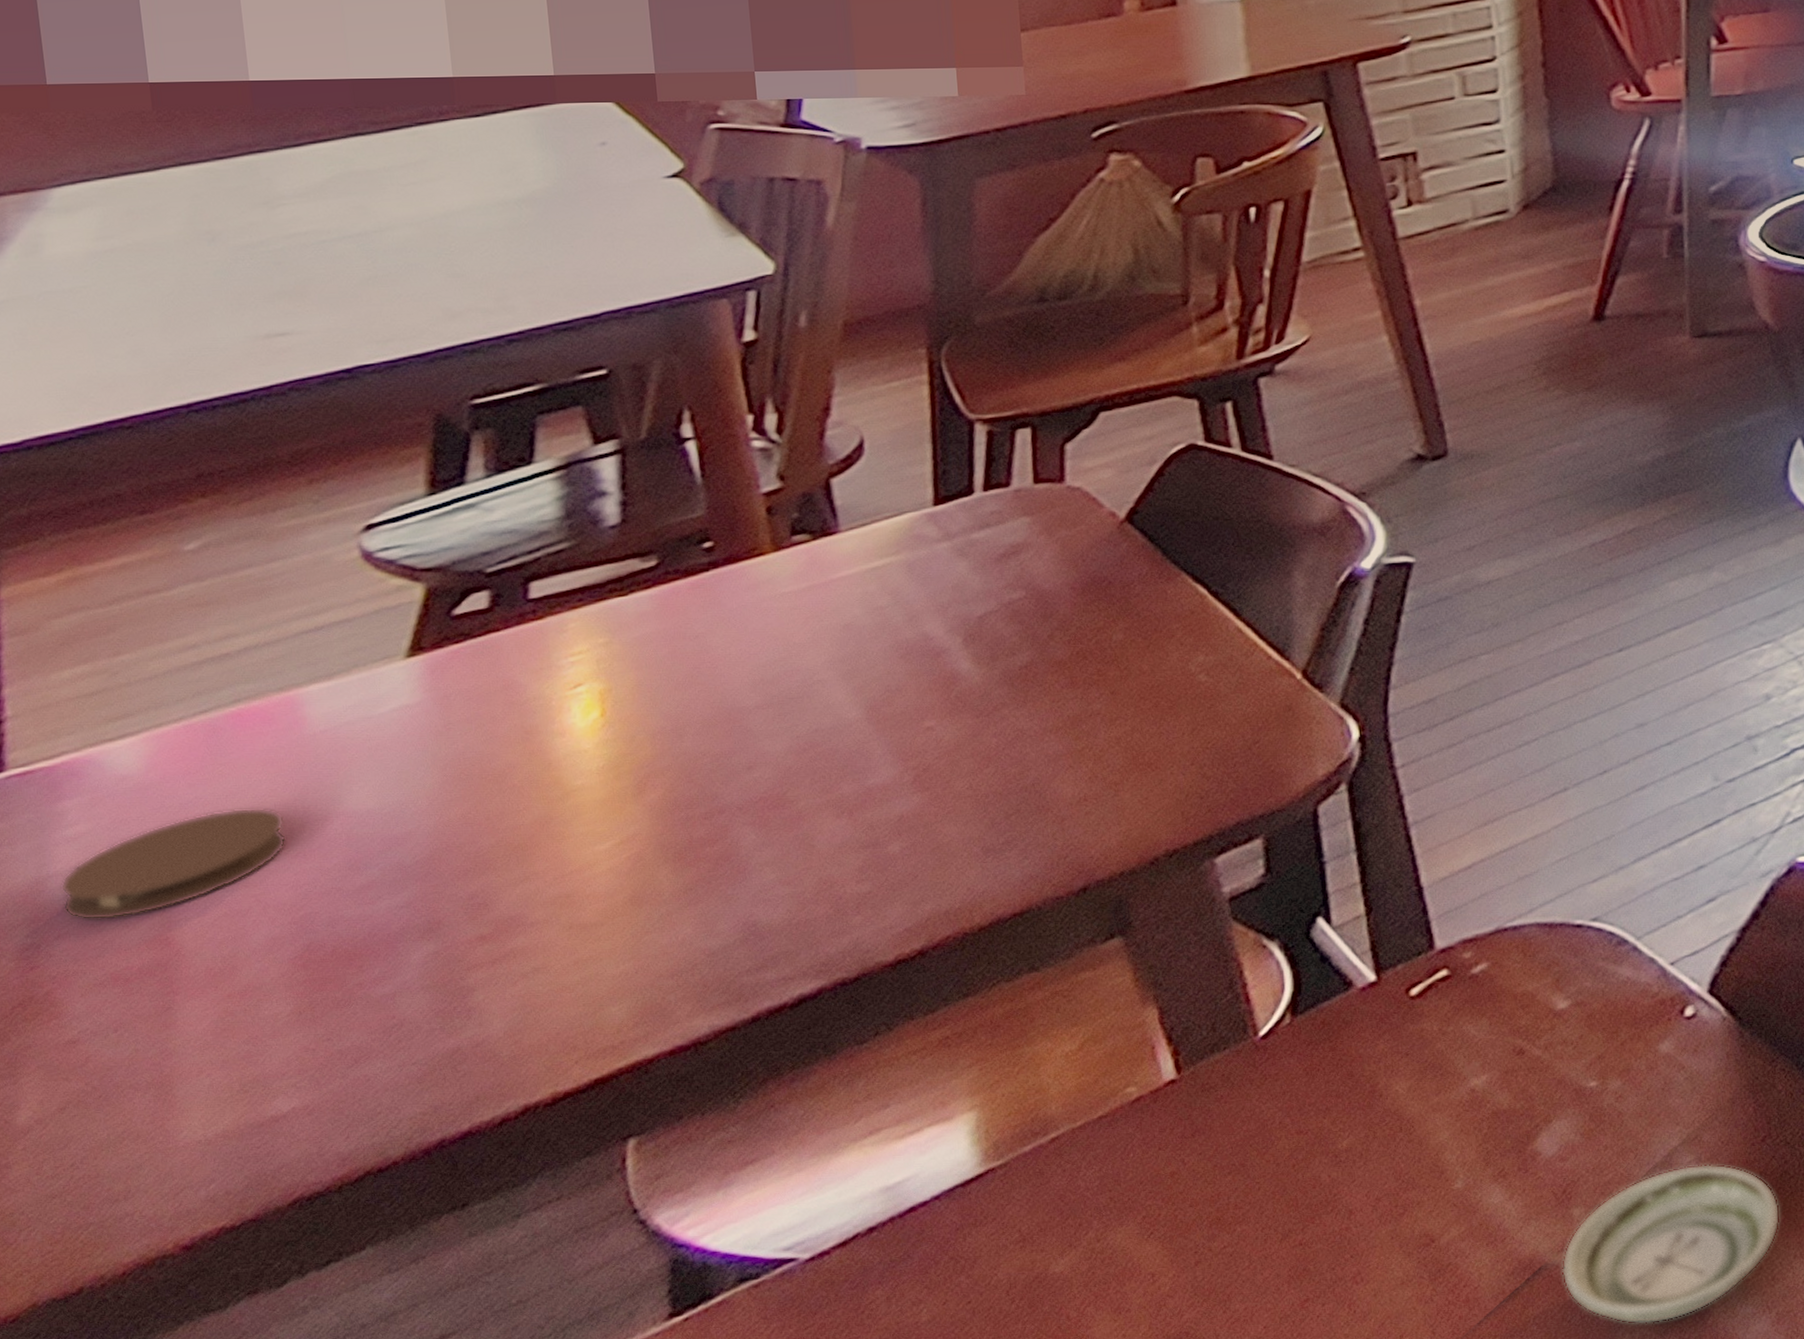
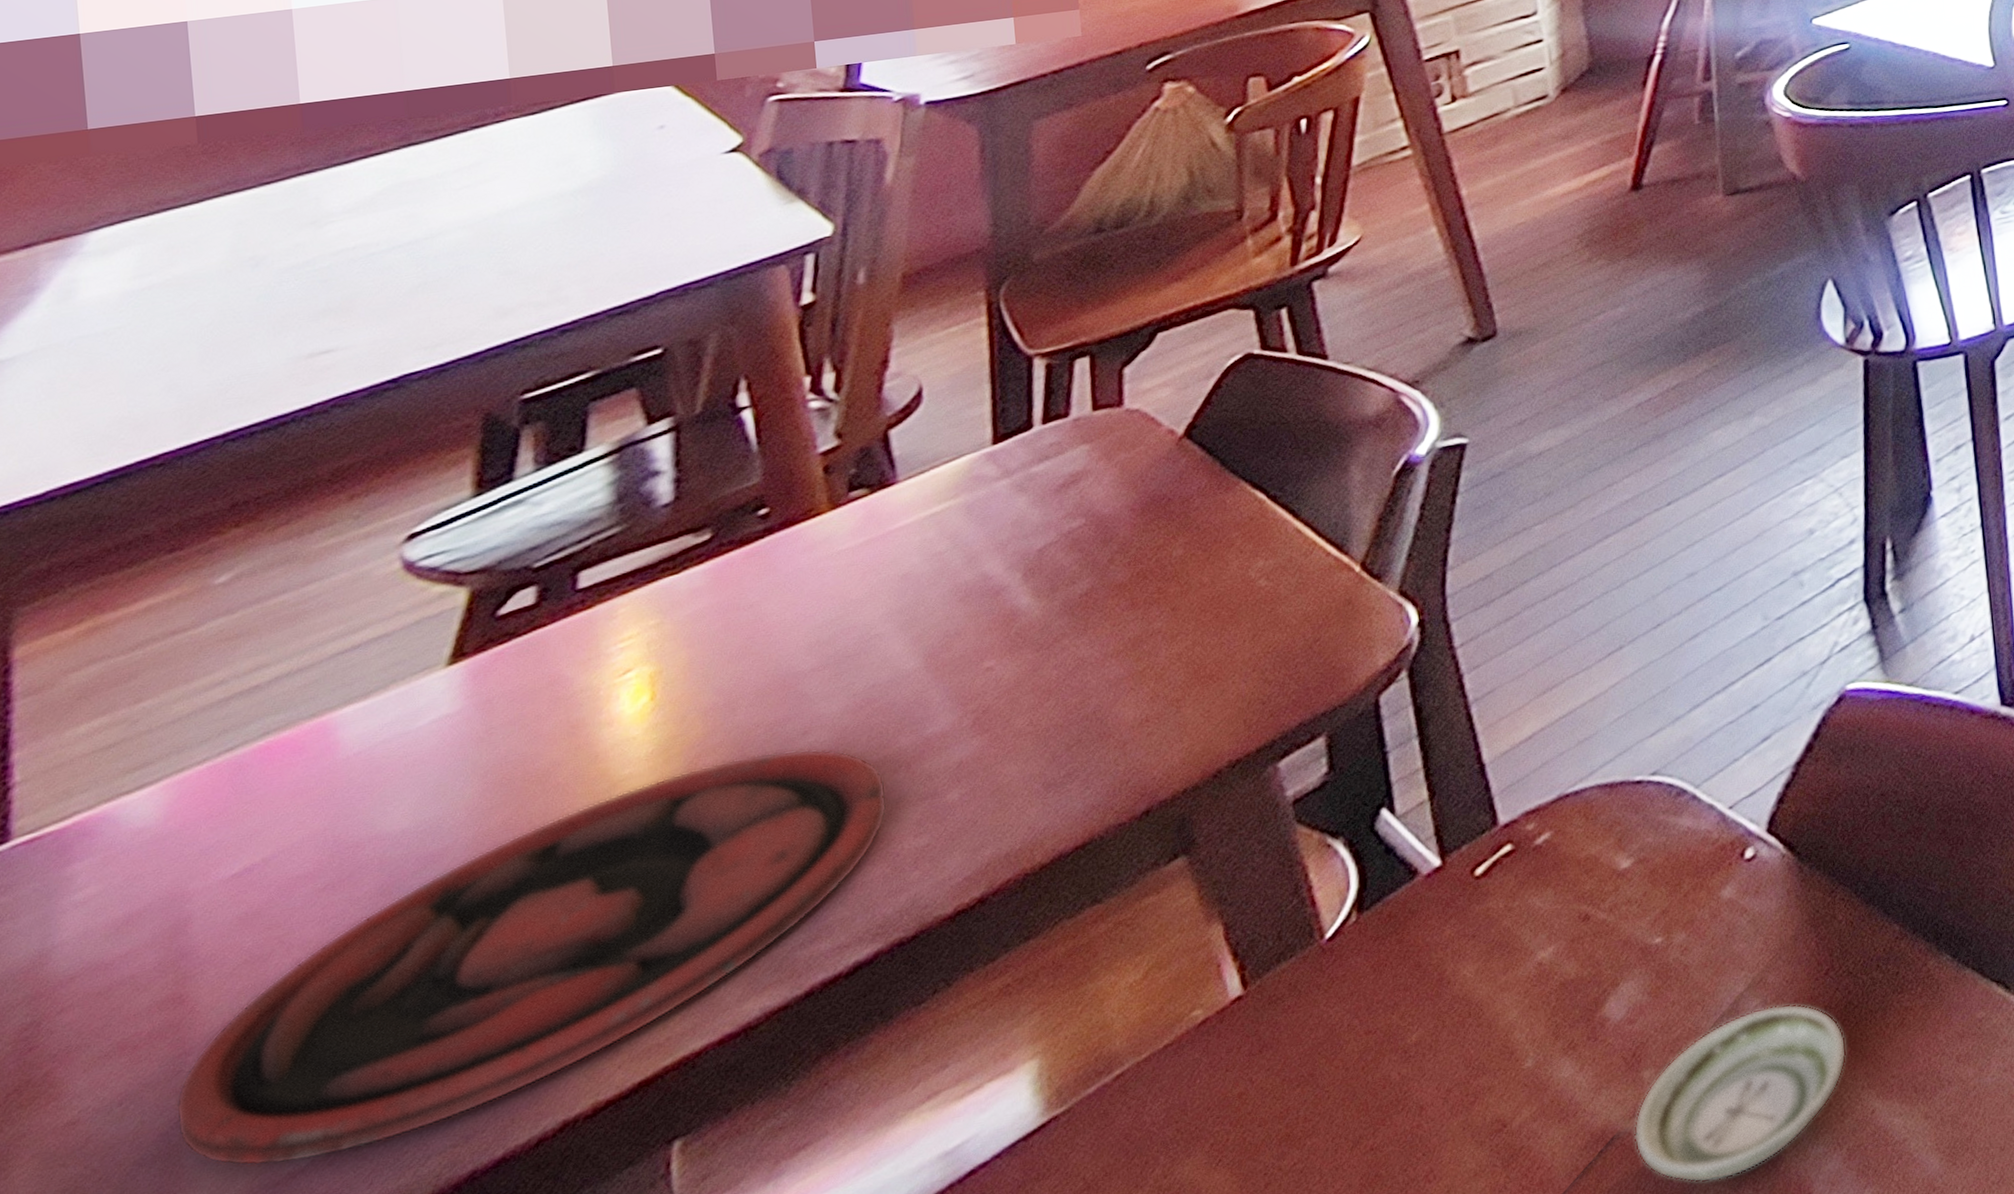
coaster: present [60,807,287,921] -> none [65,842,314,990]
plate: none [166,782,831,1108] -> present [175,749,888,1167]

